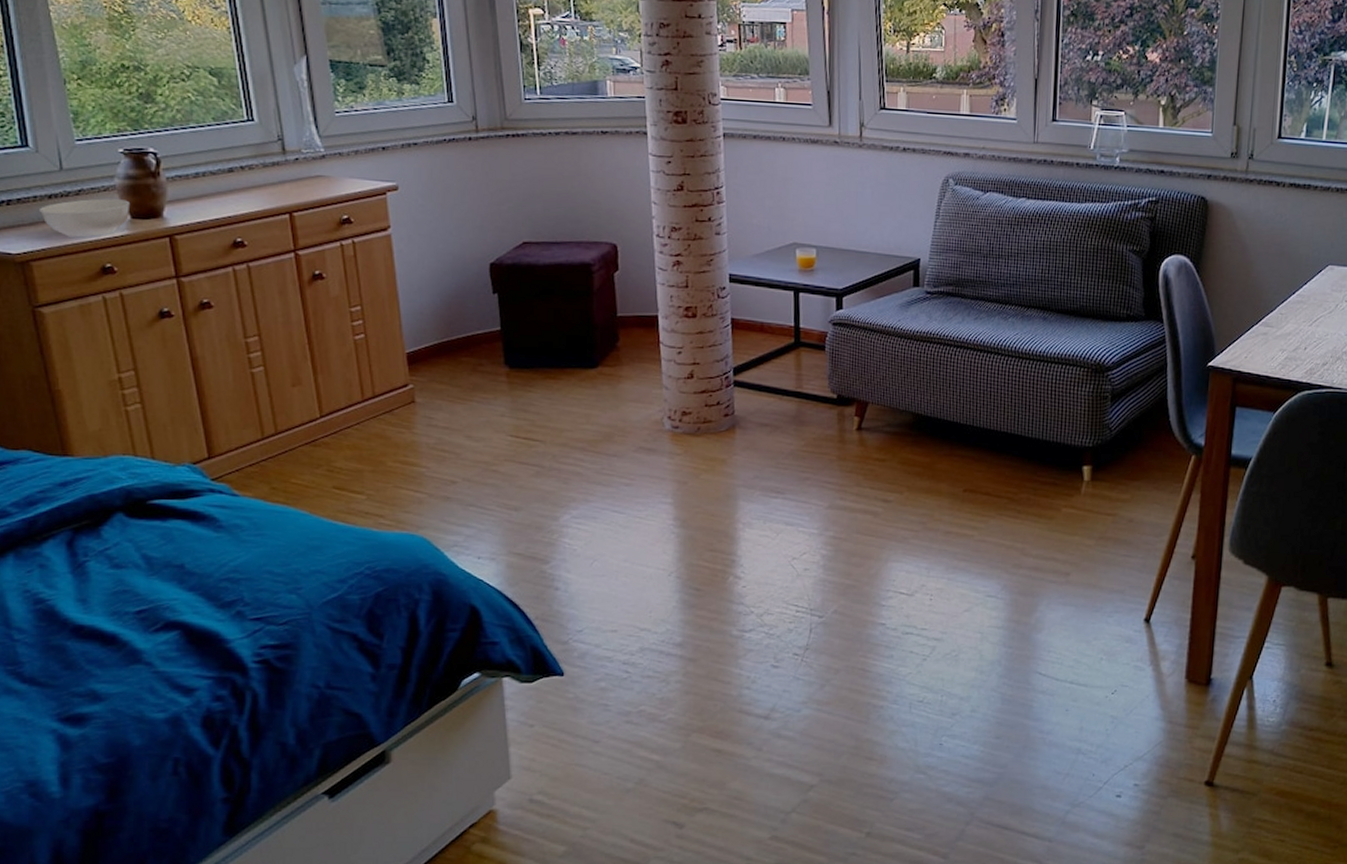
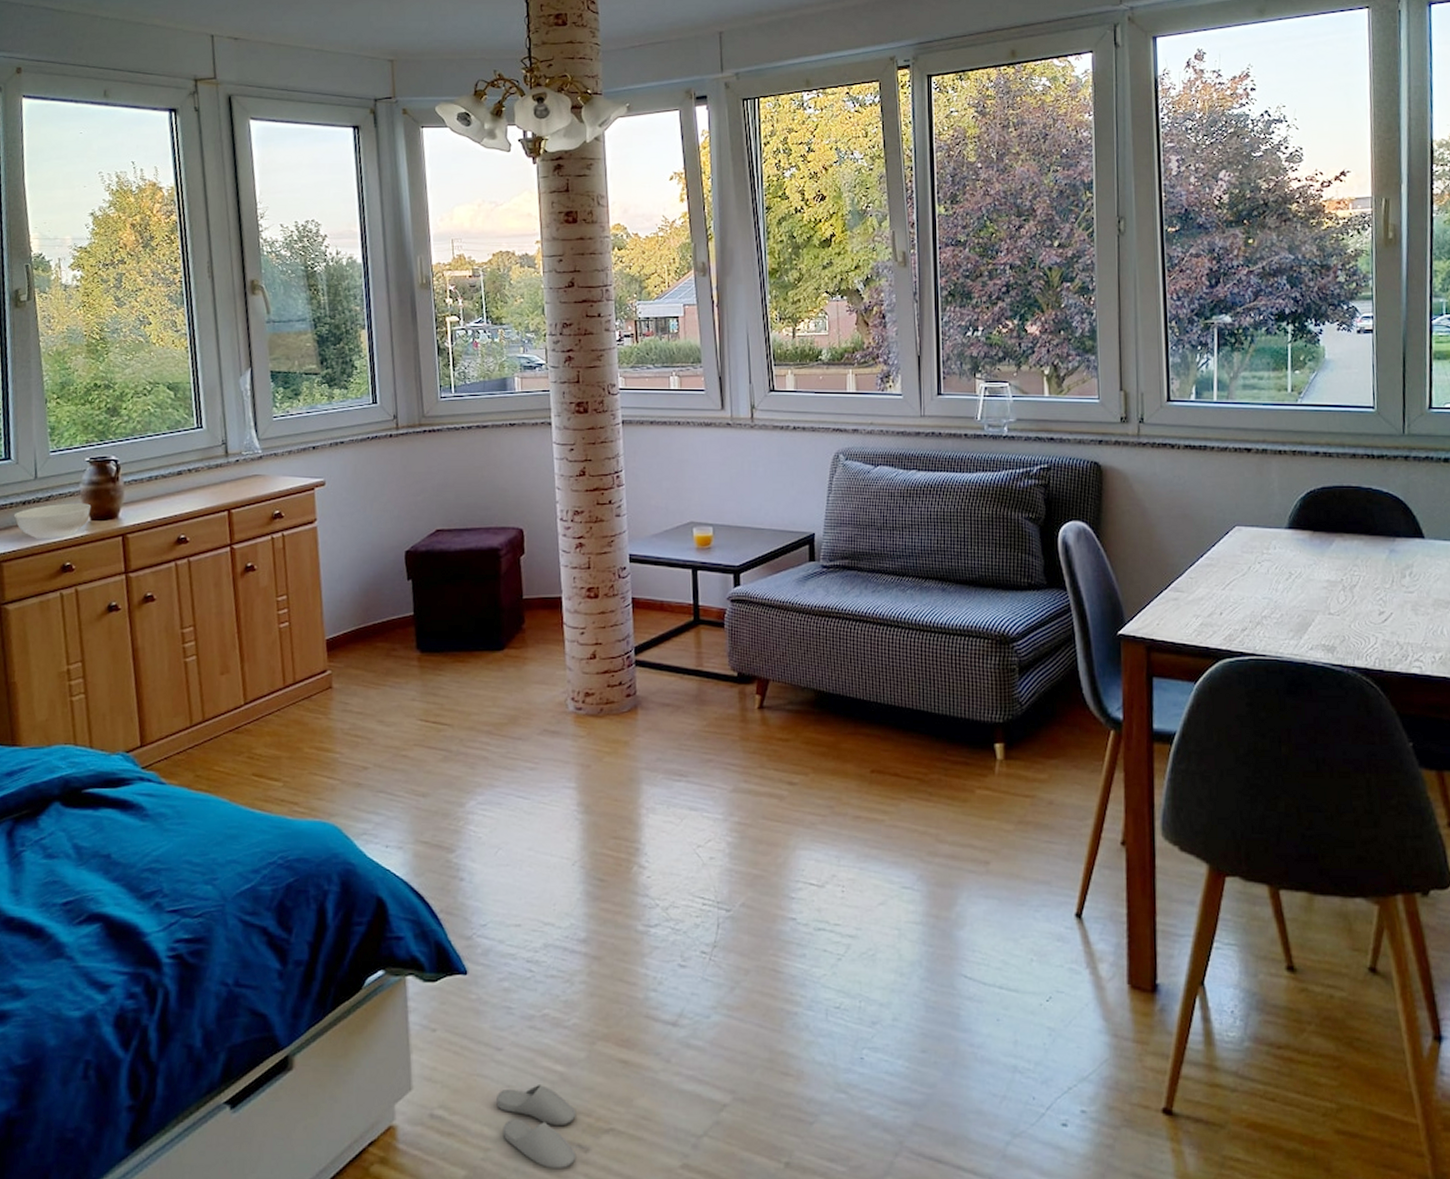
slippers: none [594,772,672,844] -> present [496,1085,577,1170]

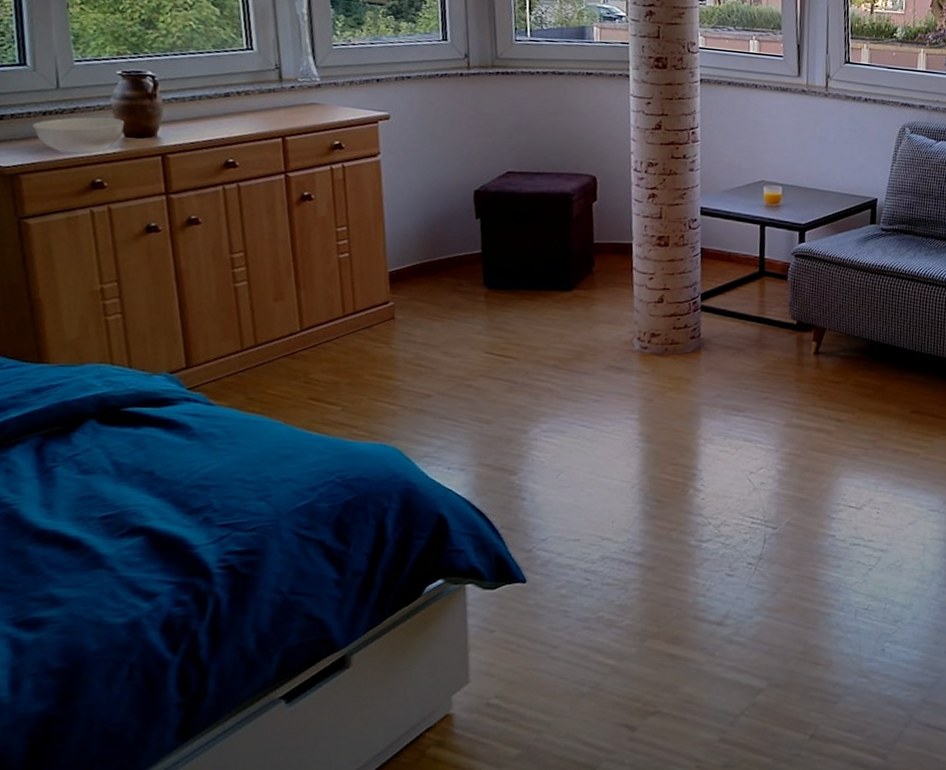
slippers: present [496,1085,577,1170] -> none [551,676,626,746]

